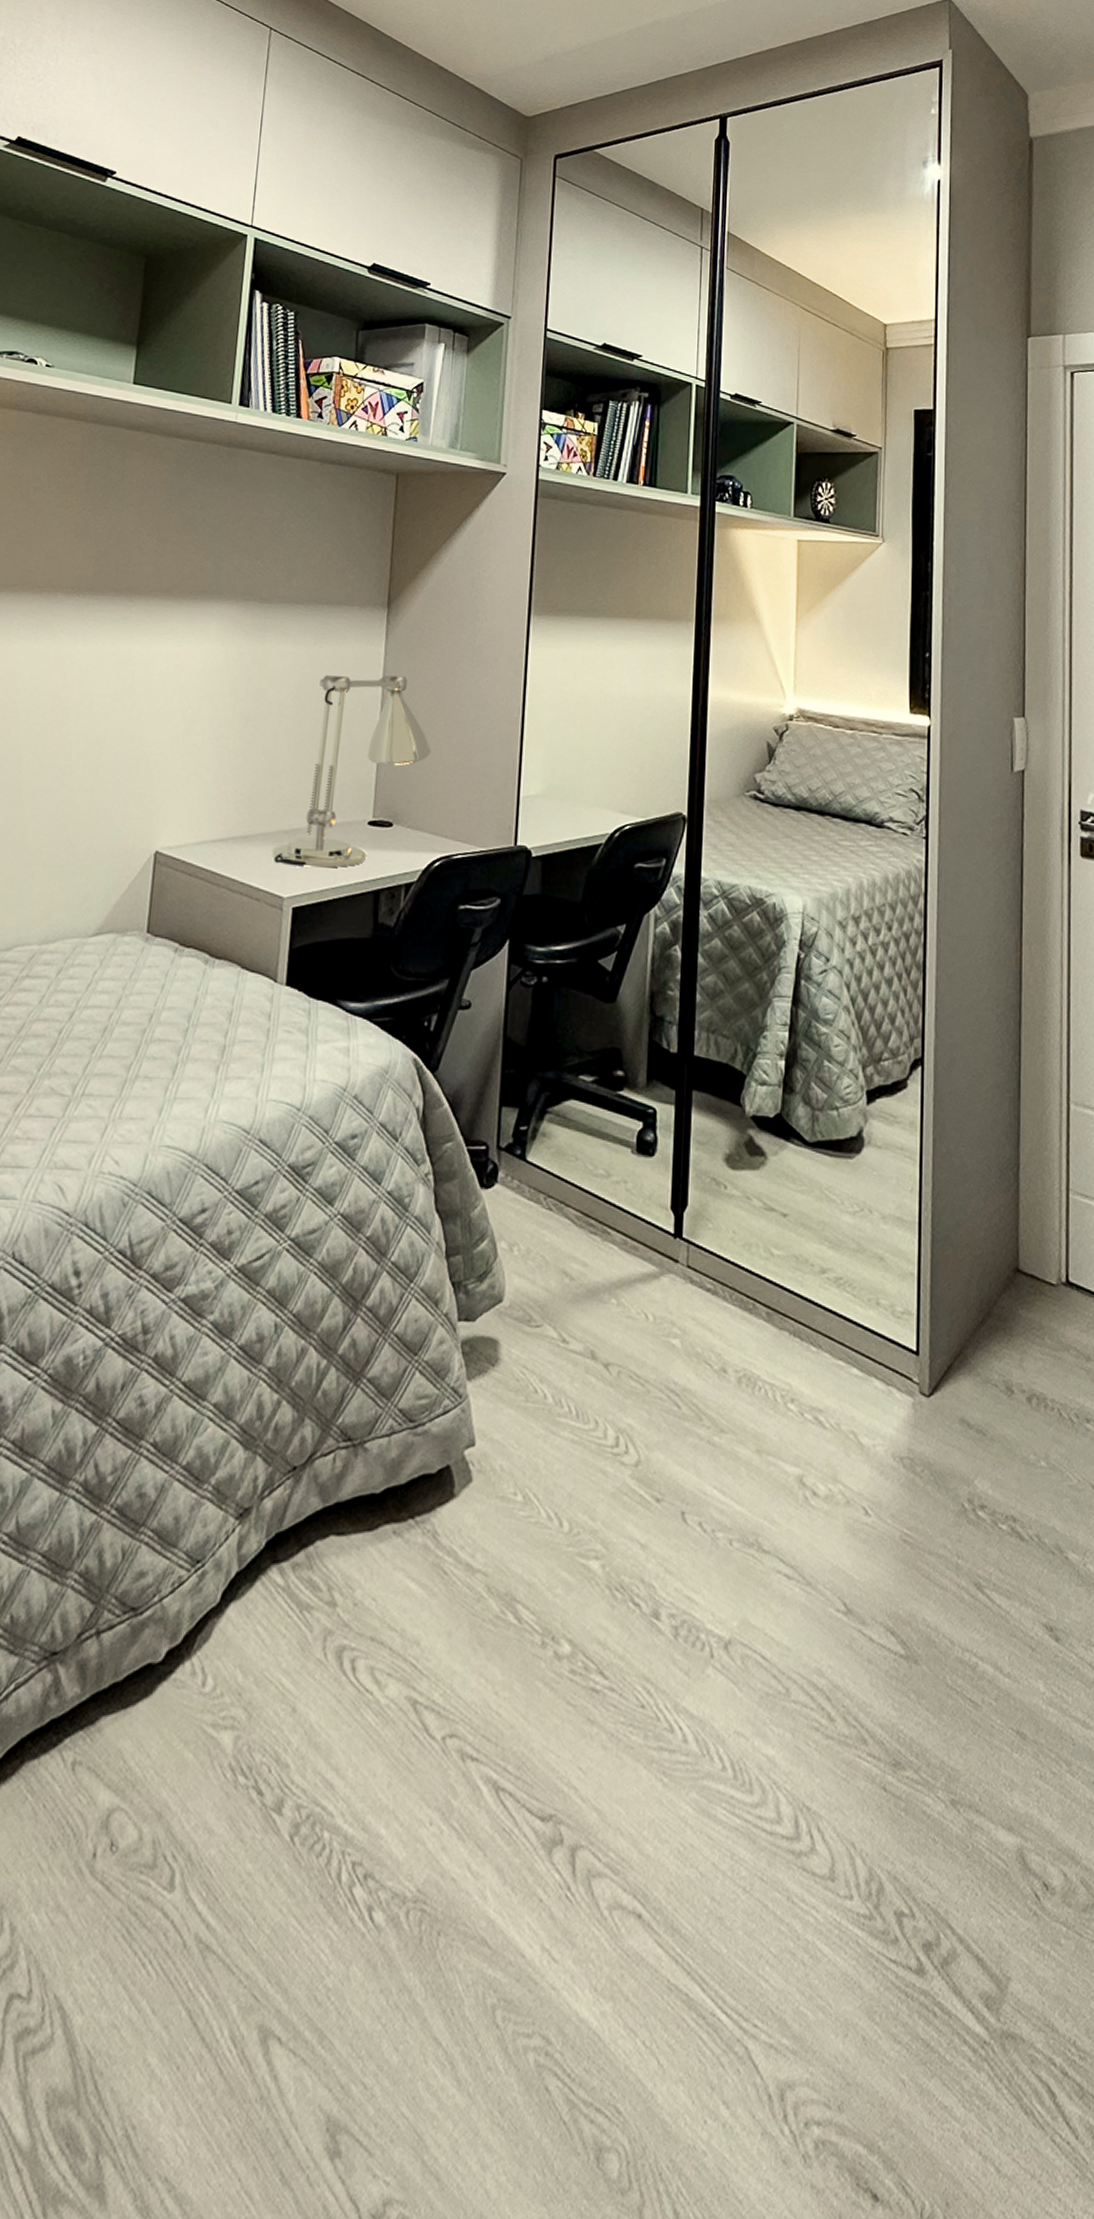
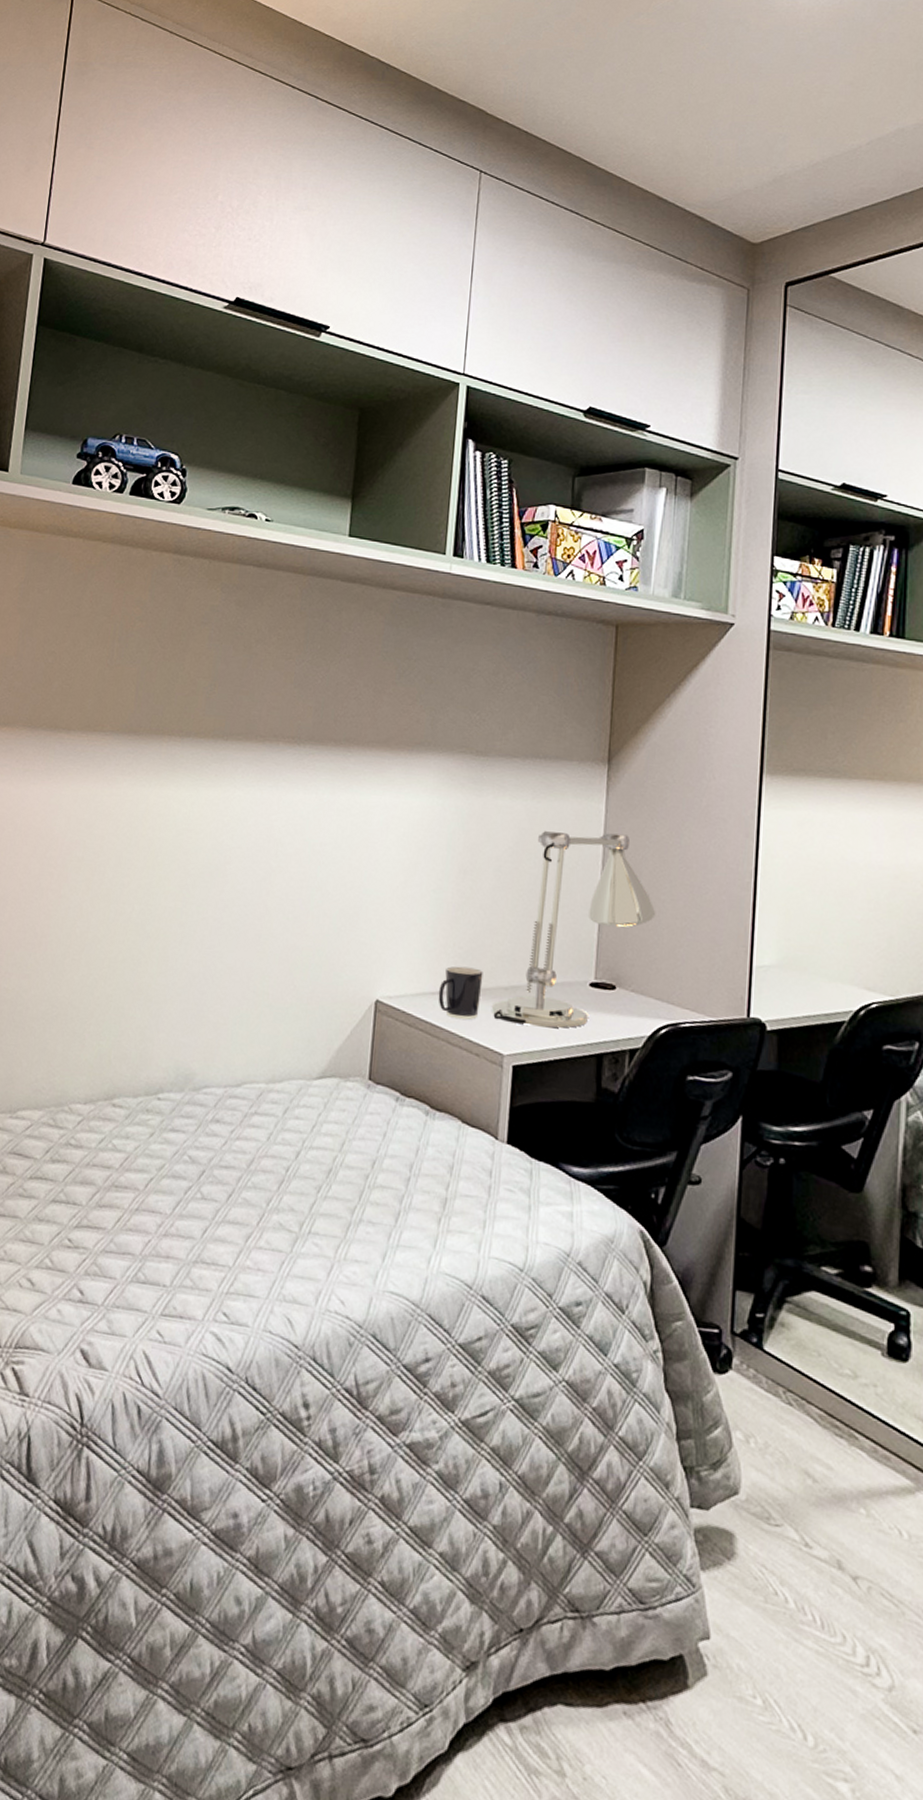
mug: none [219,812,264,866] -> present [438,966,483,1021]

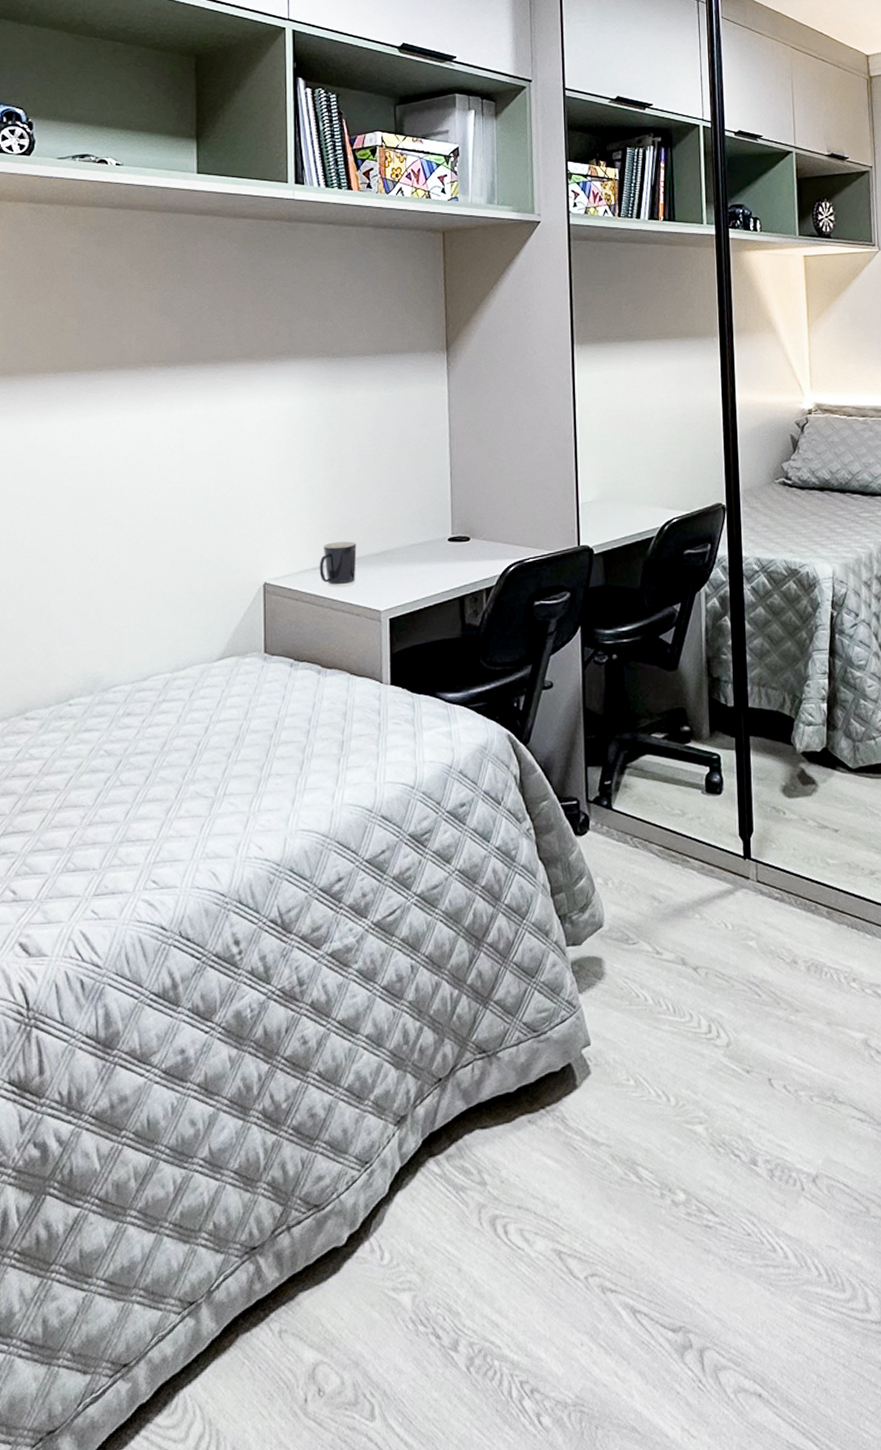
desk lamp: present [491,831,656,1028] -> none [366,410,498,583]

